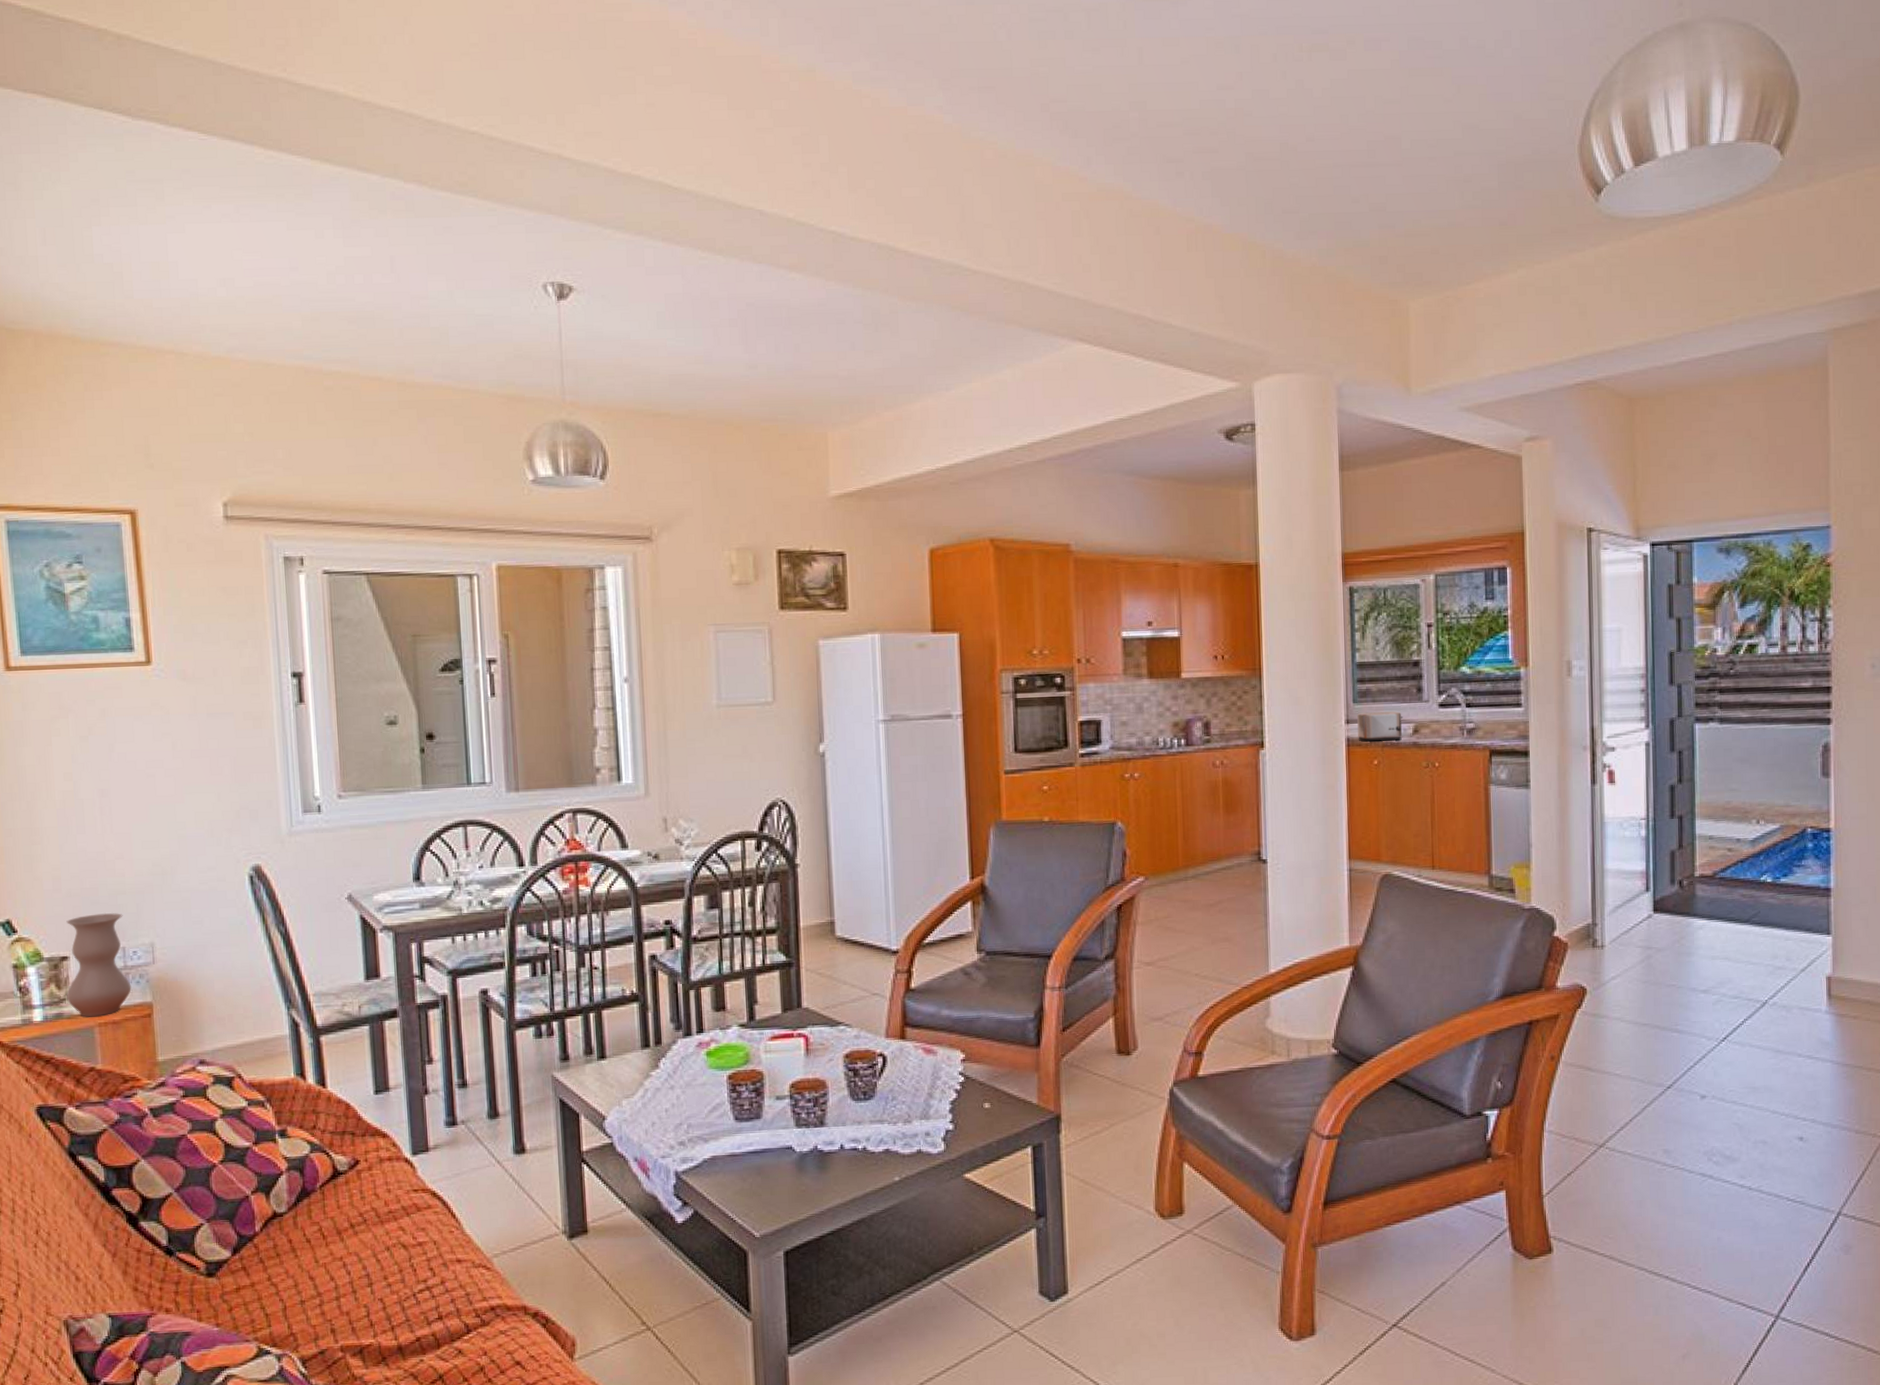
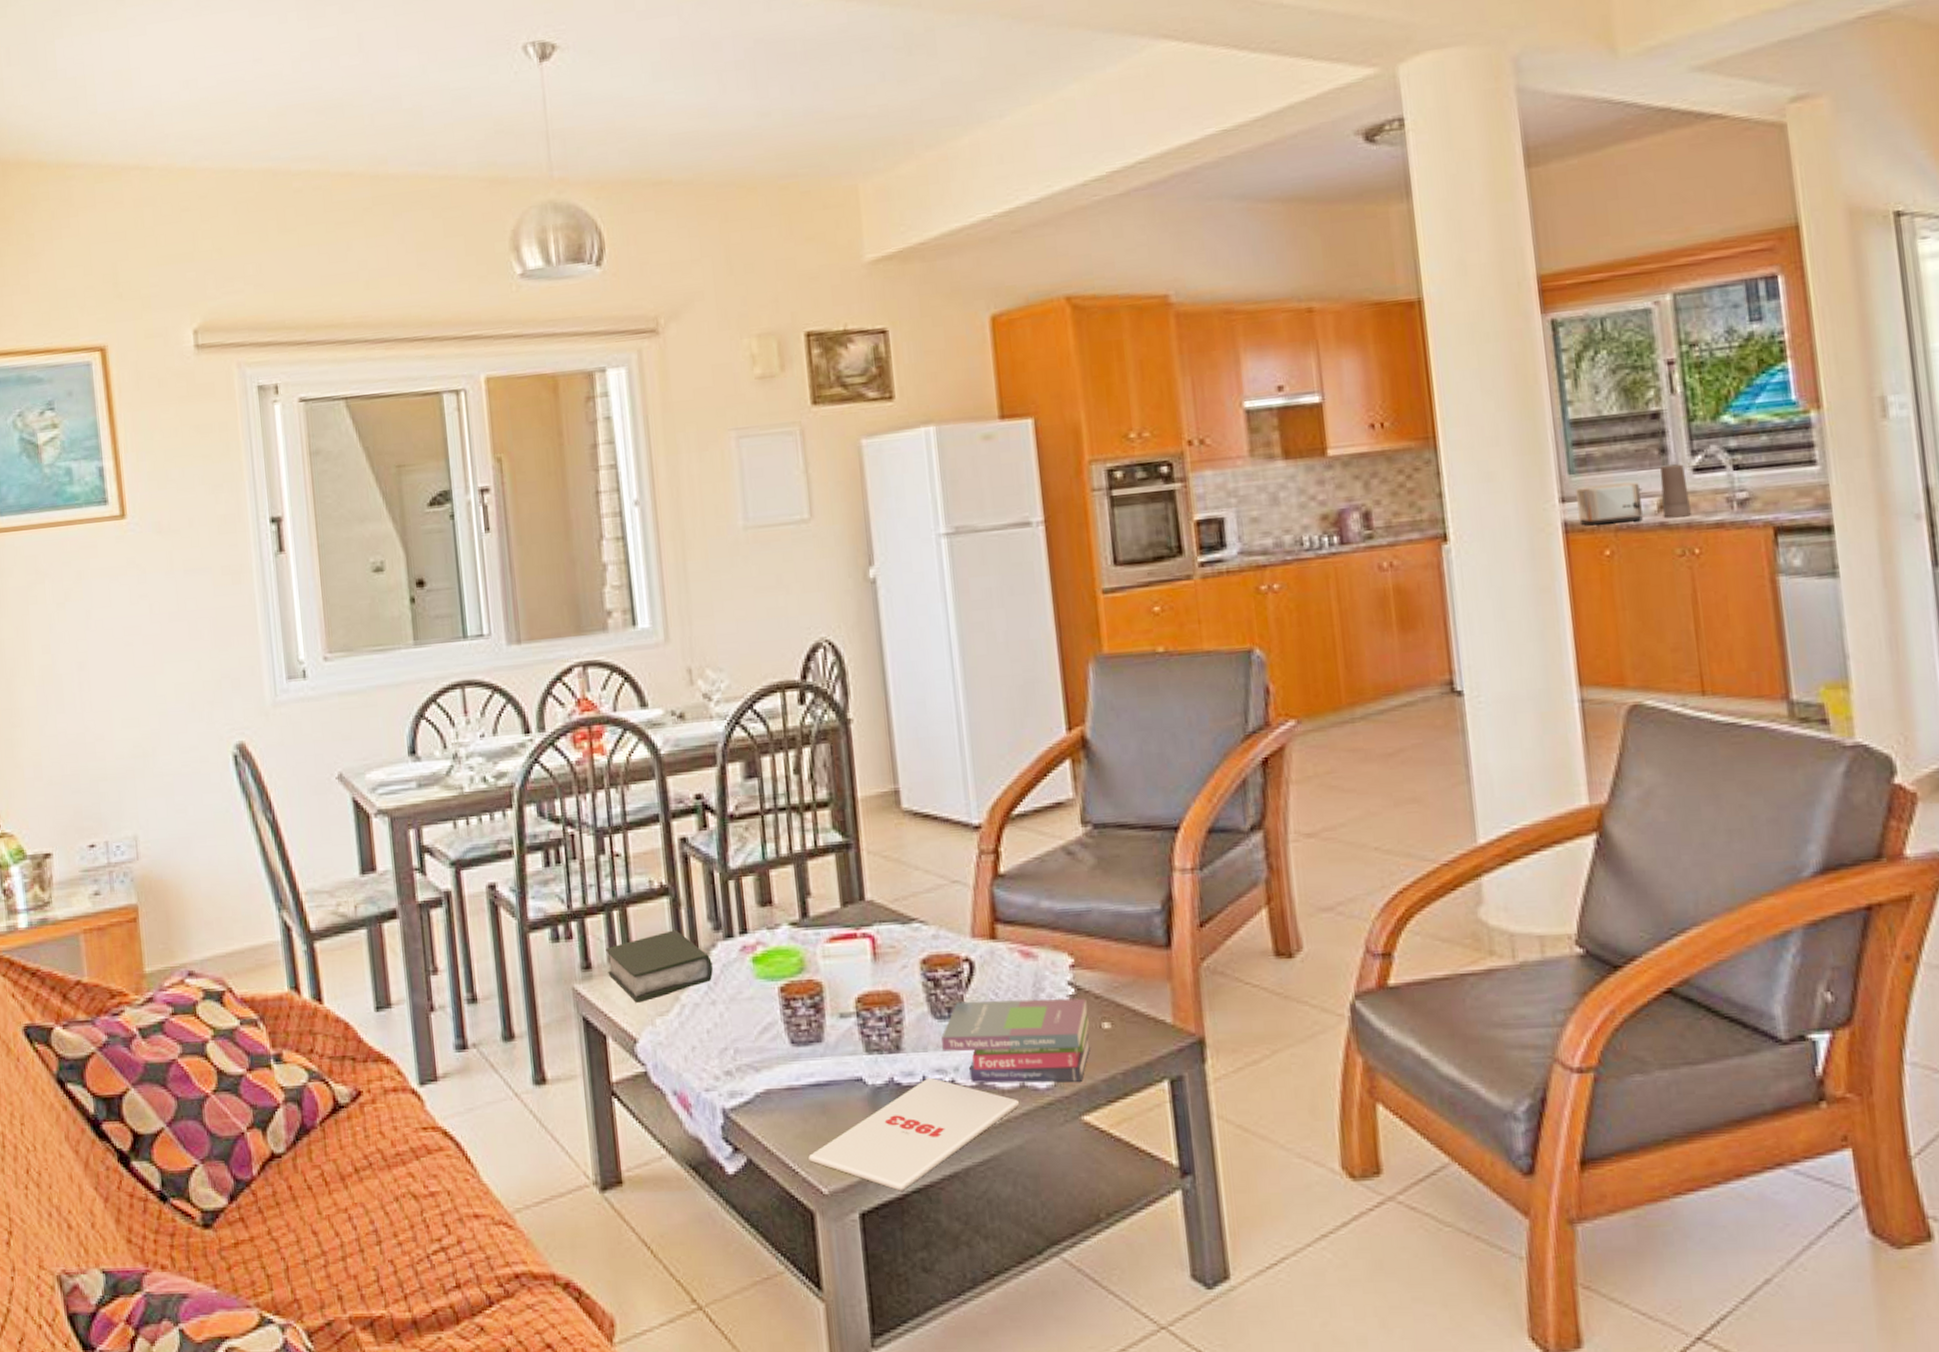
vase: present [66,913,131,1017] -> none [48,802,116,923]
book: none [582,1029,673,1088] -> present [605,930,713,1003]
magazine: none [745,1145,916,1234] -> present [808,1077,1020,1191]
books: none [857,1085,974,1150] -> present [941,998,1090,1084]
canister: none [1416,700,1435,740] -> present [1660,464,1691,519]

